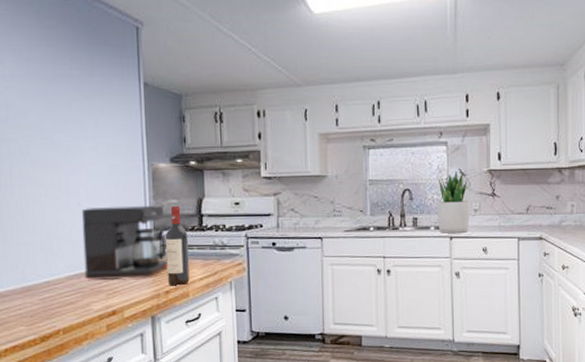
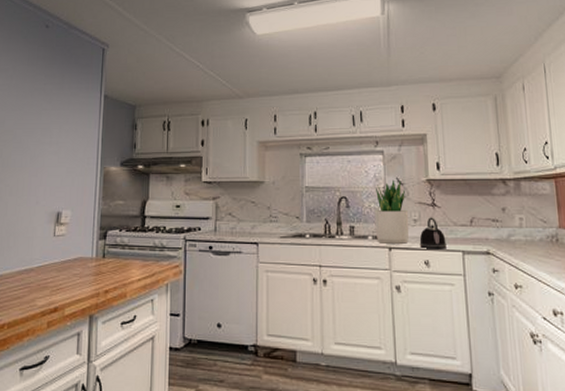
coffee maker: present [82,205,168,279] -> none [34,205,111,275]
wine bottle: present [165,205,190,286] -> none [107,206,130,286]
kettle: none [479,206,504,237] -> present [419,217,447,249]

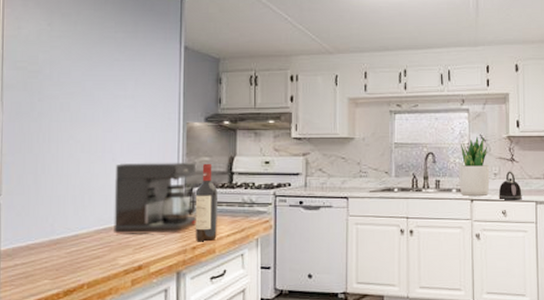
coffee maker: none [34,205,111,275] -> present [114,162,196,233]
wine bottle: none [107,206,130,286] -> present [195,163,217,242]

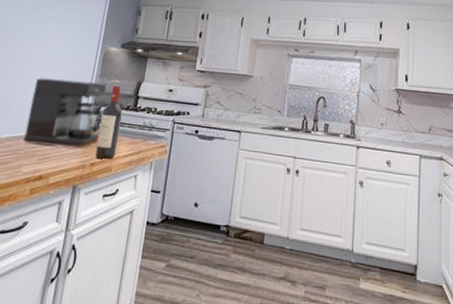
planter: present [459,136,490,196] -> none [347,86,377,144]
kettle: present [498,171,522,200] -> none [384,122,407,152]

